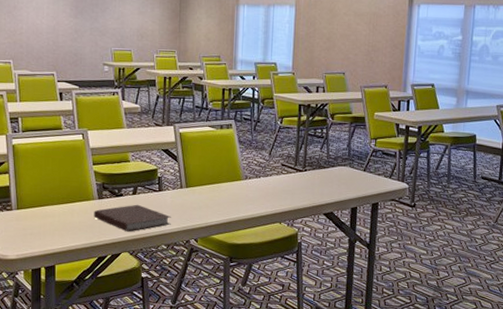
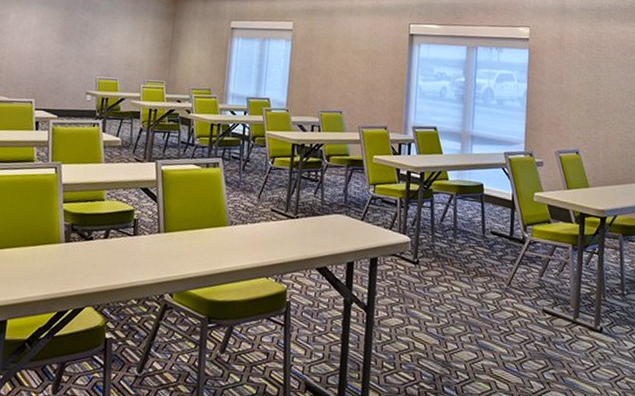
notebook: present [94,204,171,232] -> none [57,250,145,283]

